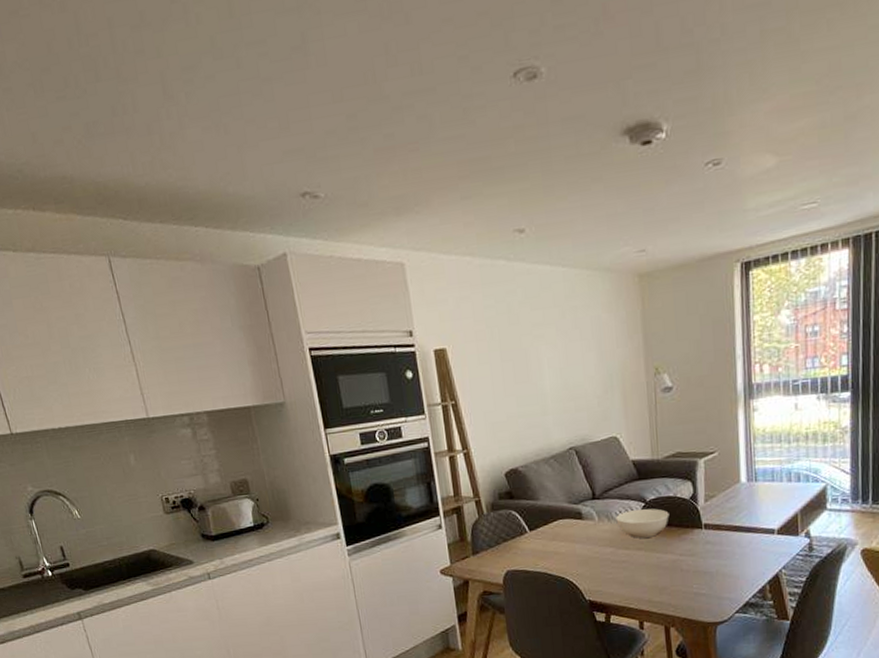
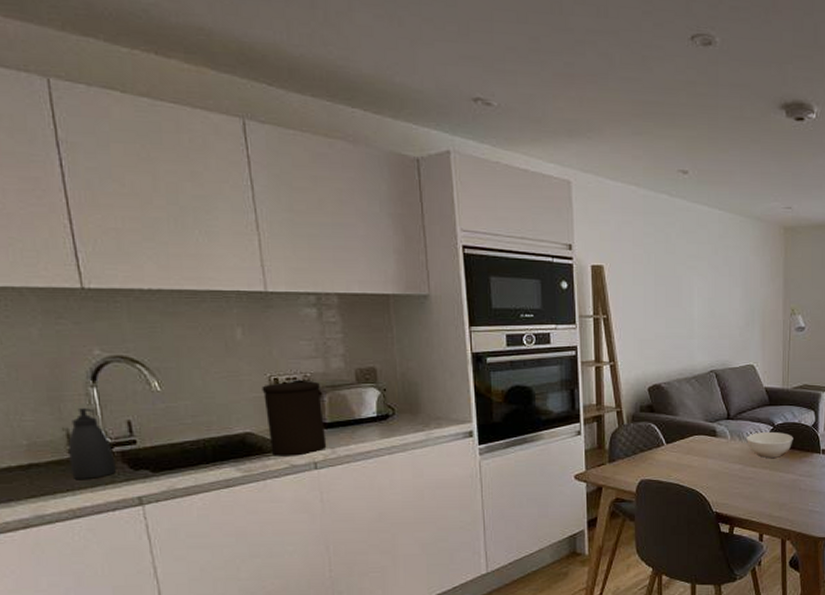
soap dispenser: none [21,538,59,600] -> present [68,408,118,479]
canister: none [156,497,216,570] -> present [262,381,327,456]

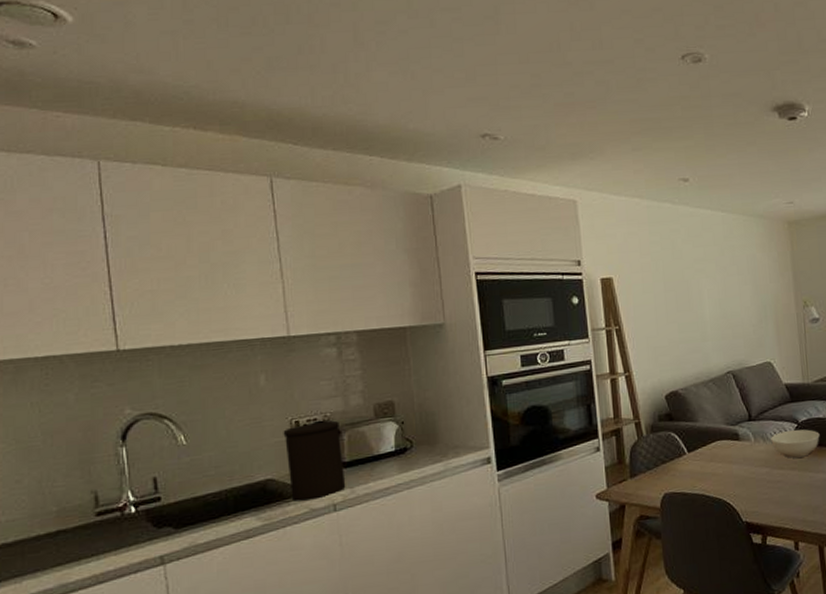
soap dispenser: present [68,408,118,479] -> none [96,468,141,543]

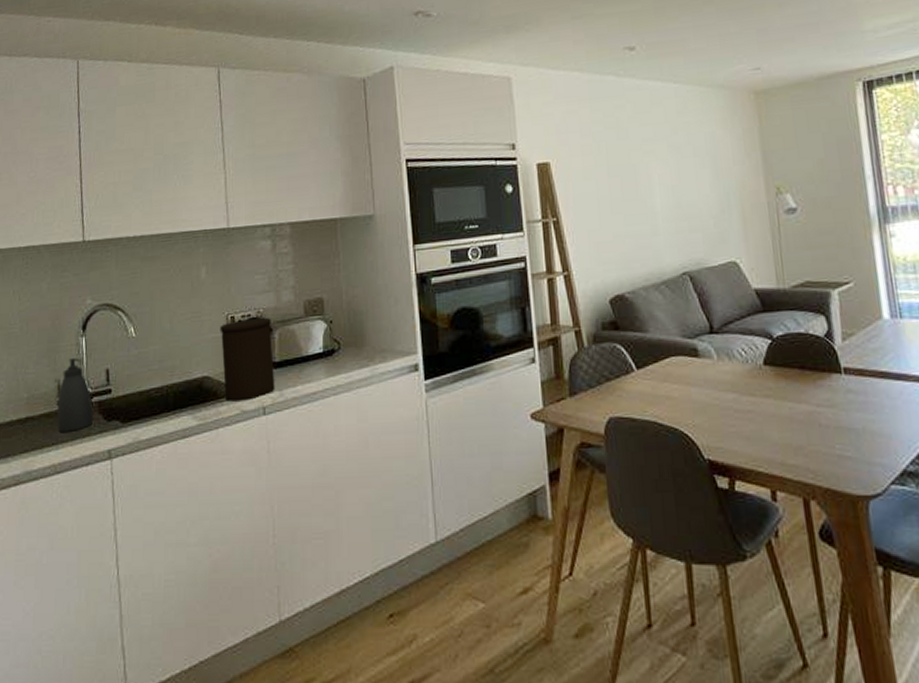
soap dispenser: none [96,468,141,543] -> present [57,358,94,432]
bowl: present [771,429,820,458] -> none [738,346,802,383]

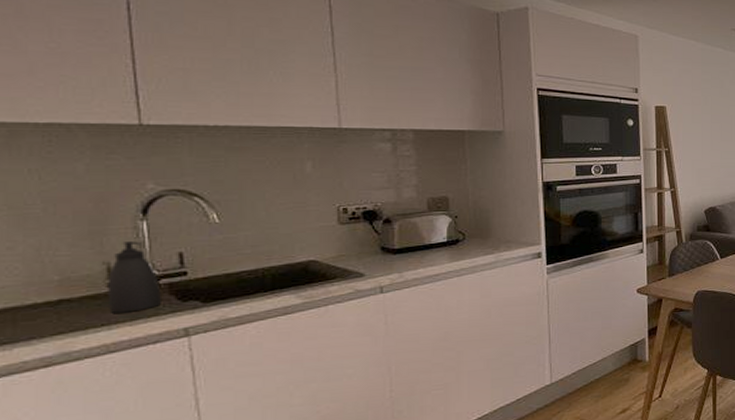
canister: present [220,317,275,402] -> none [329,210,394,282]

